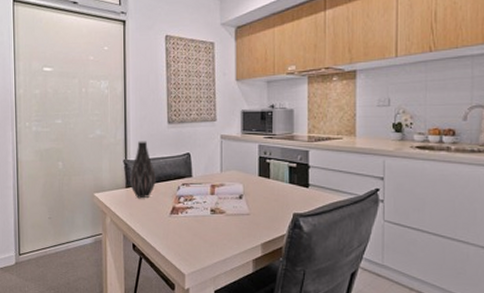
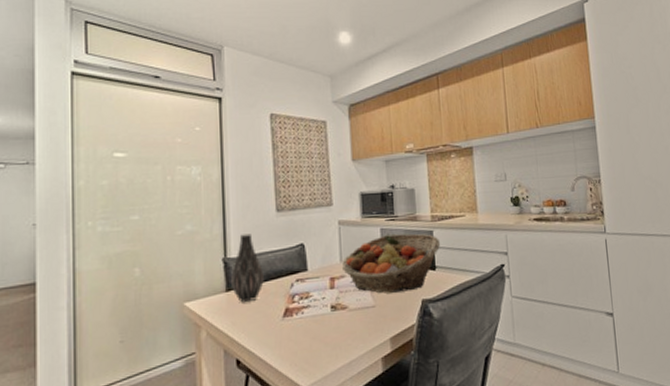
fruit basket: none [223,151,316,204] -> present [342,233,441,294]

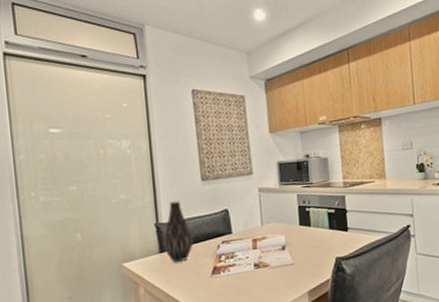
fruit basket: present [342,233,441,294] -> none [263,198,353,253]

